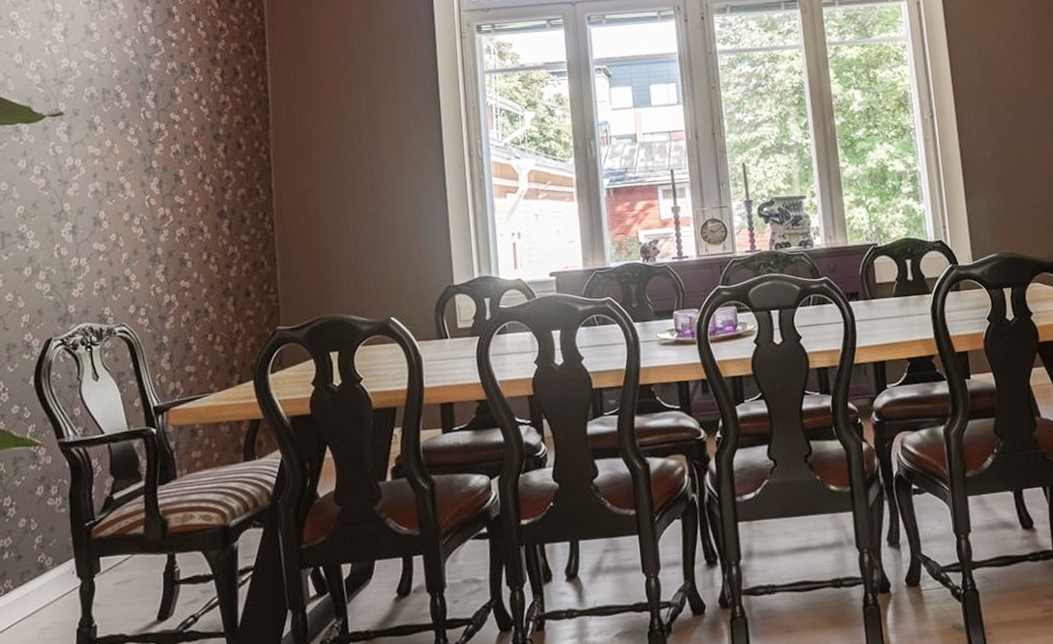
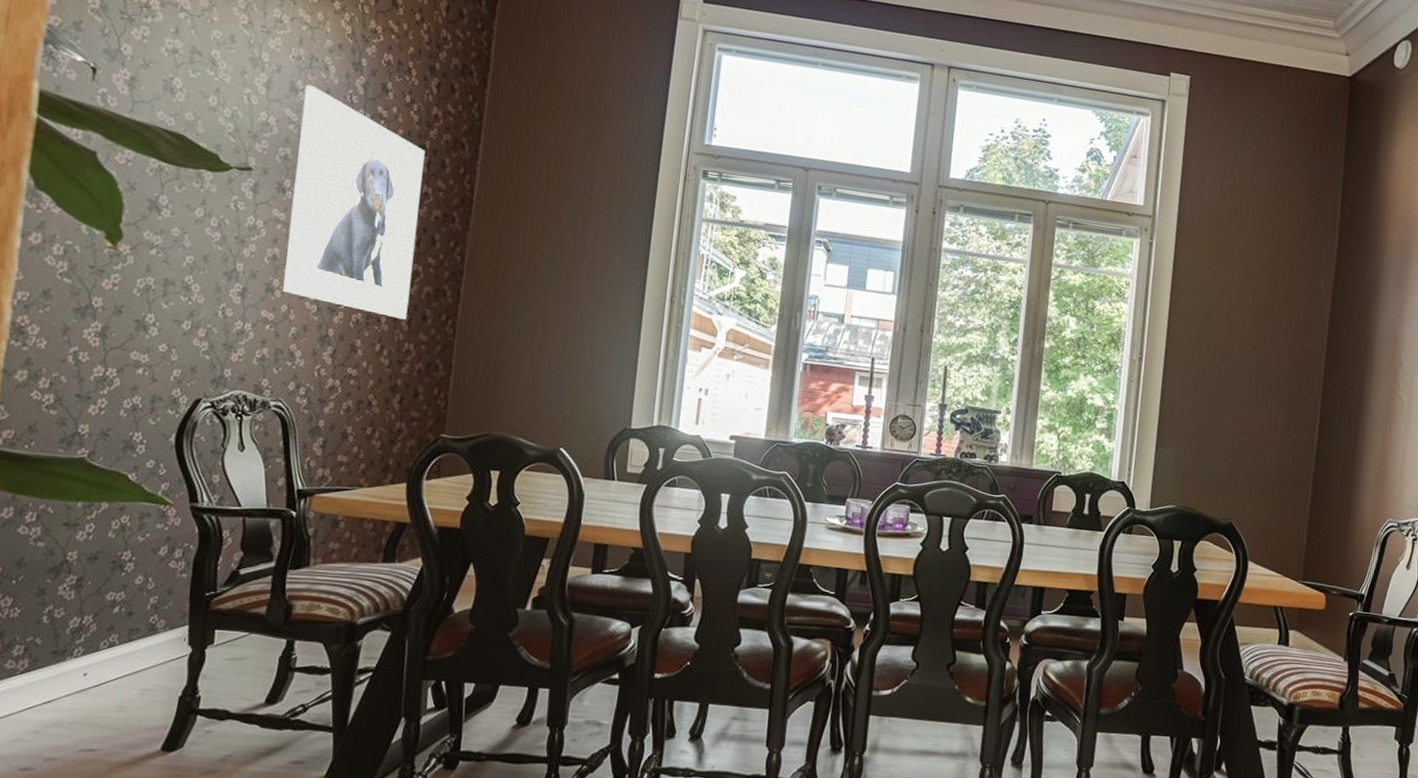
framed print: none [98,24,227,226] -> present [283,84,425,320]

